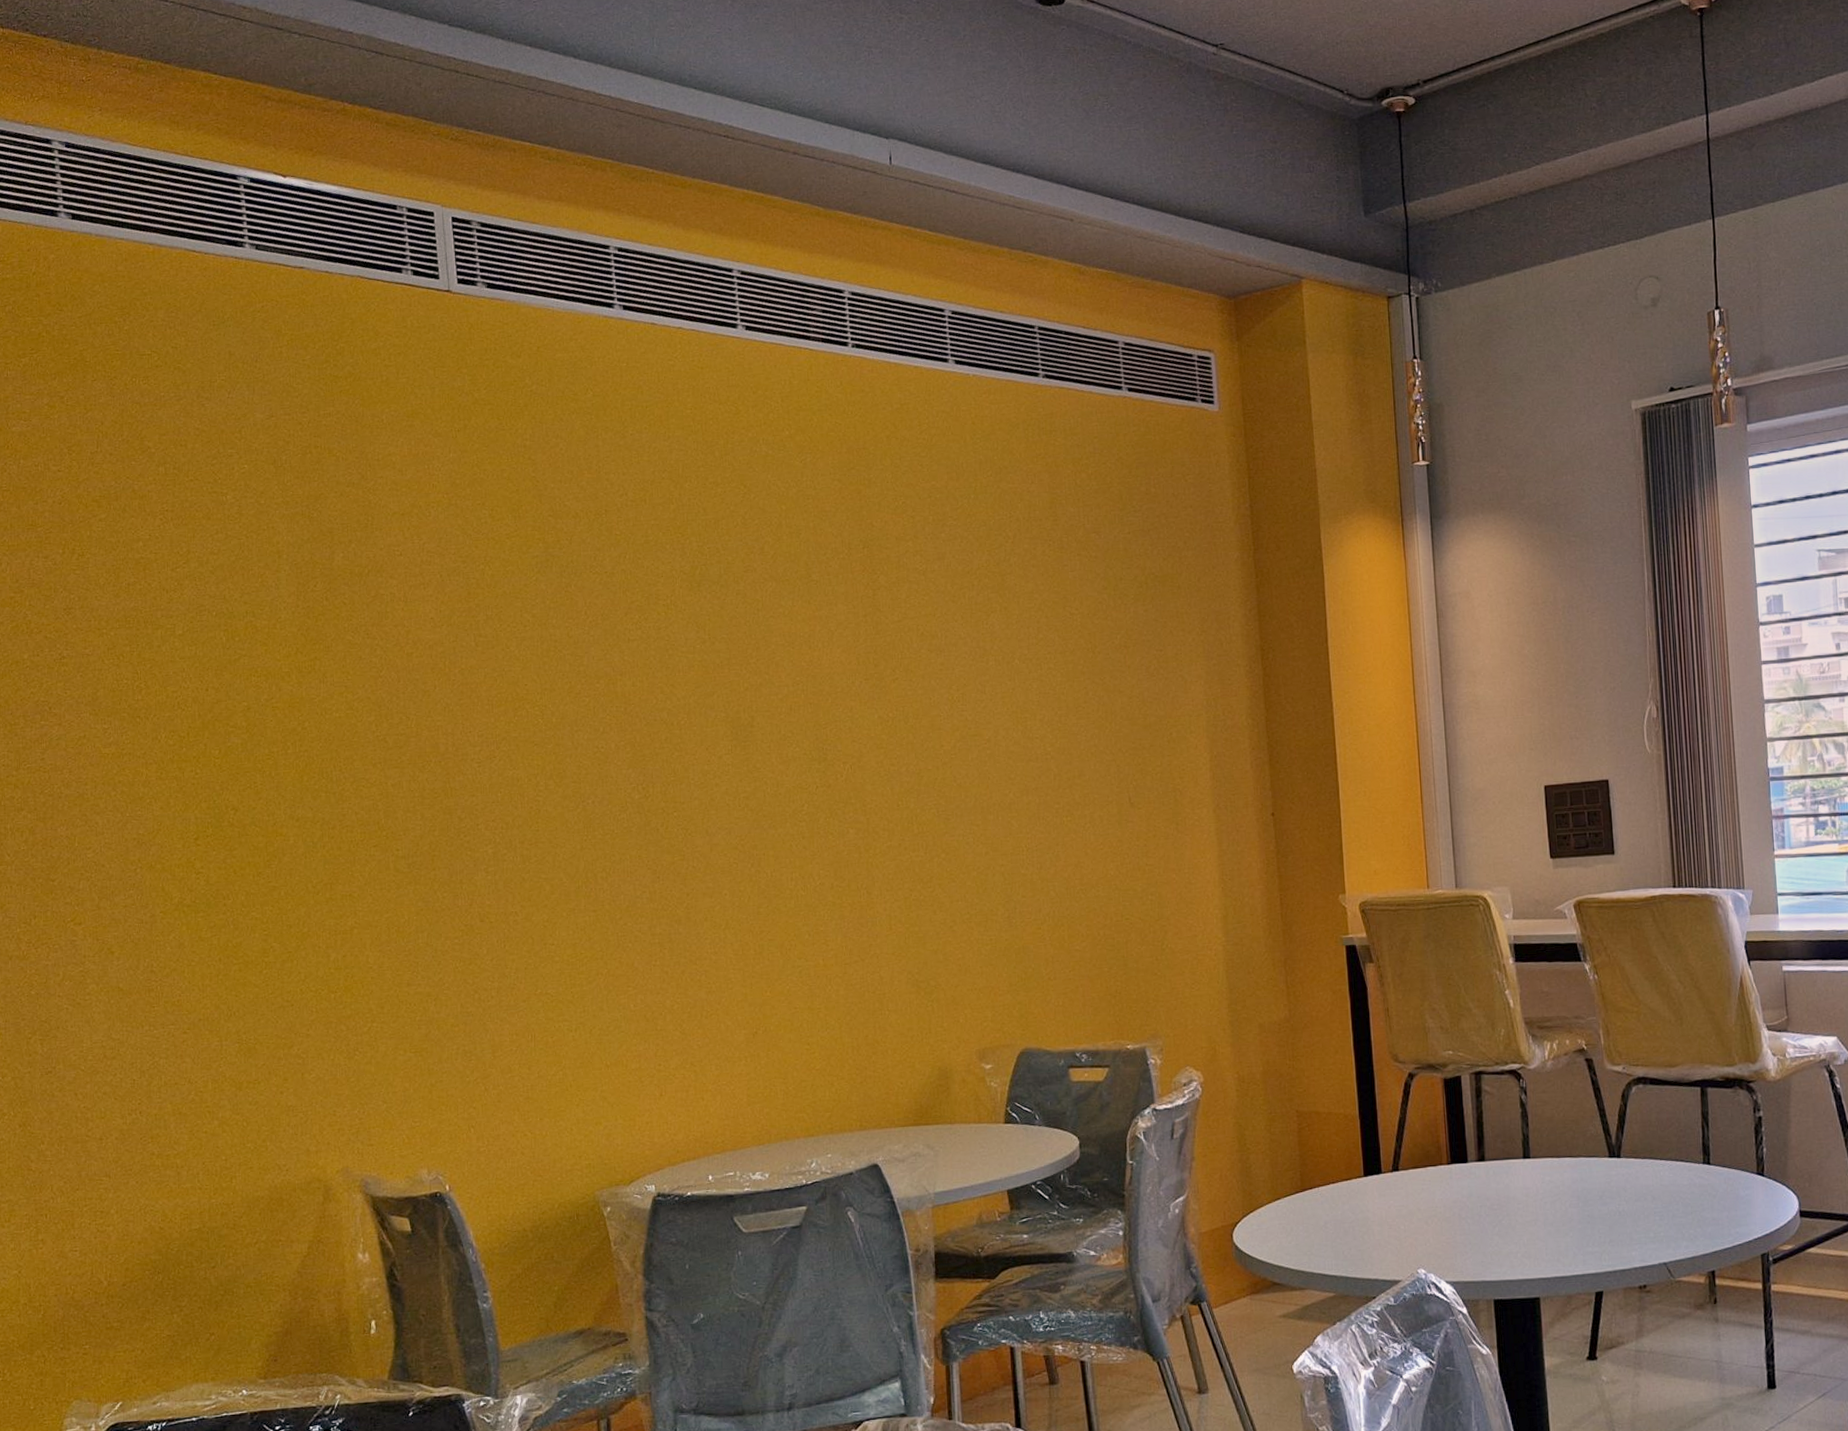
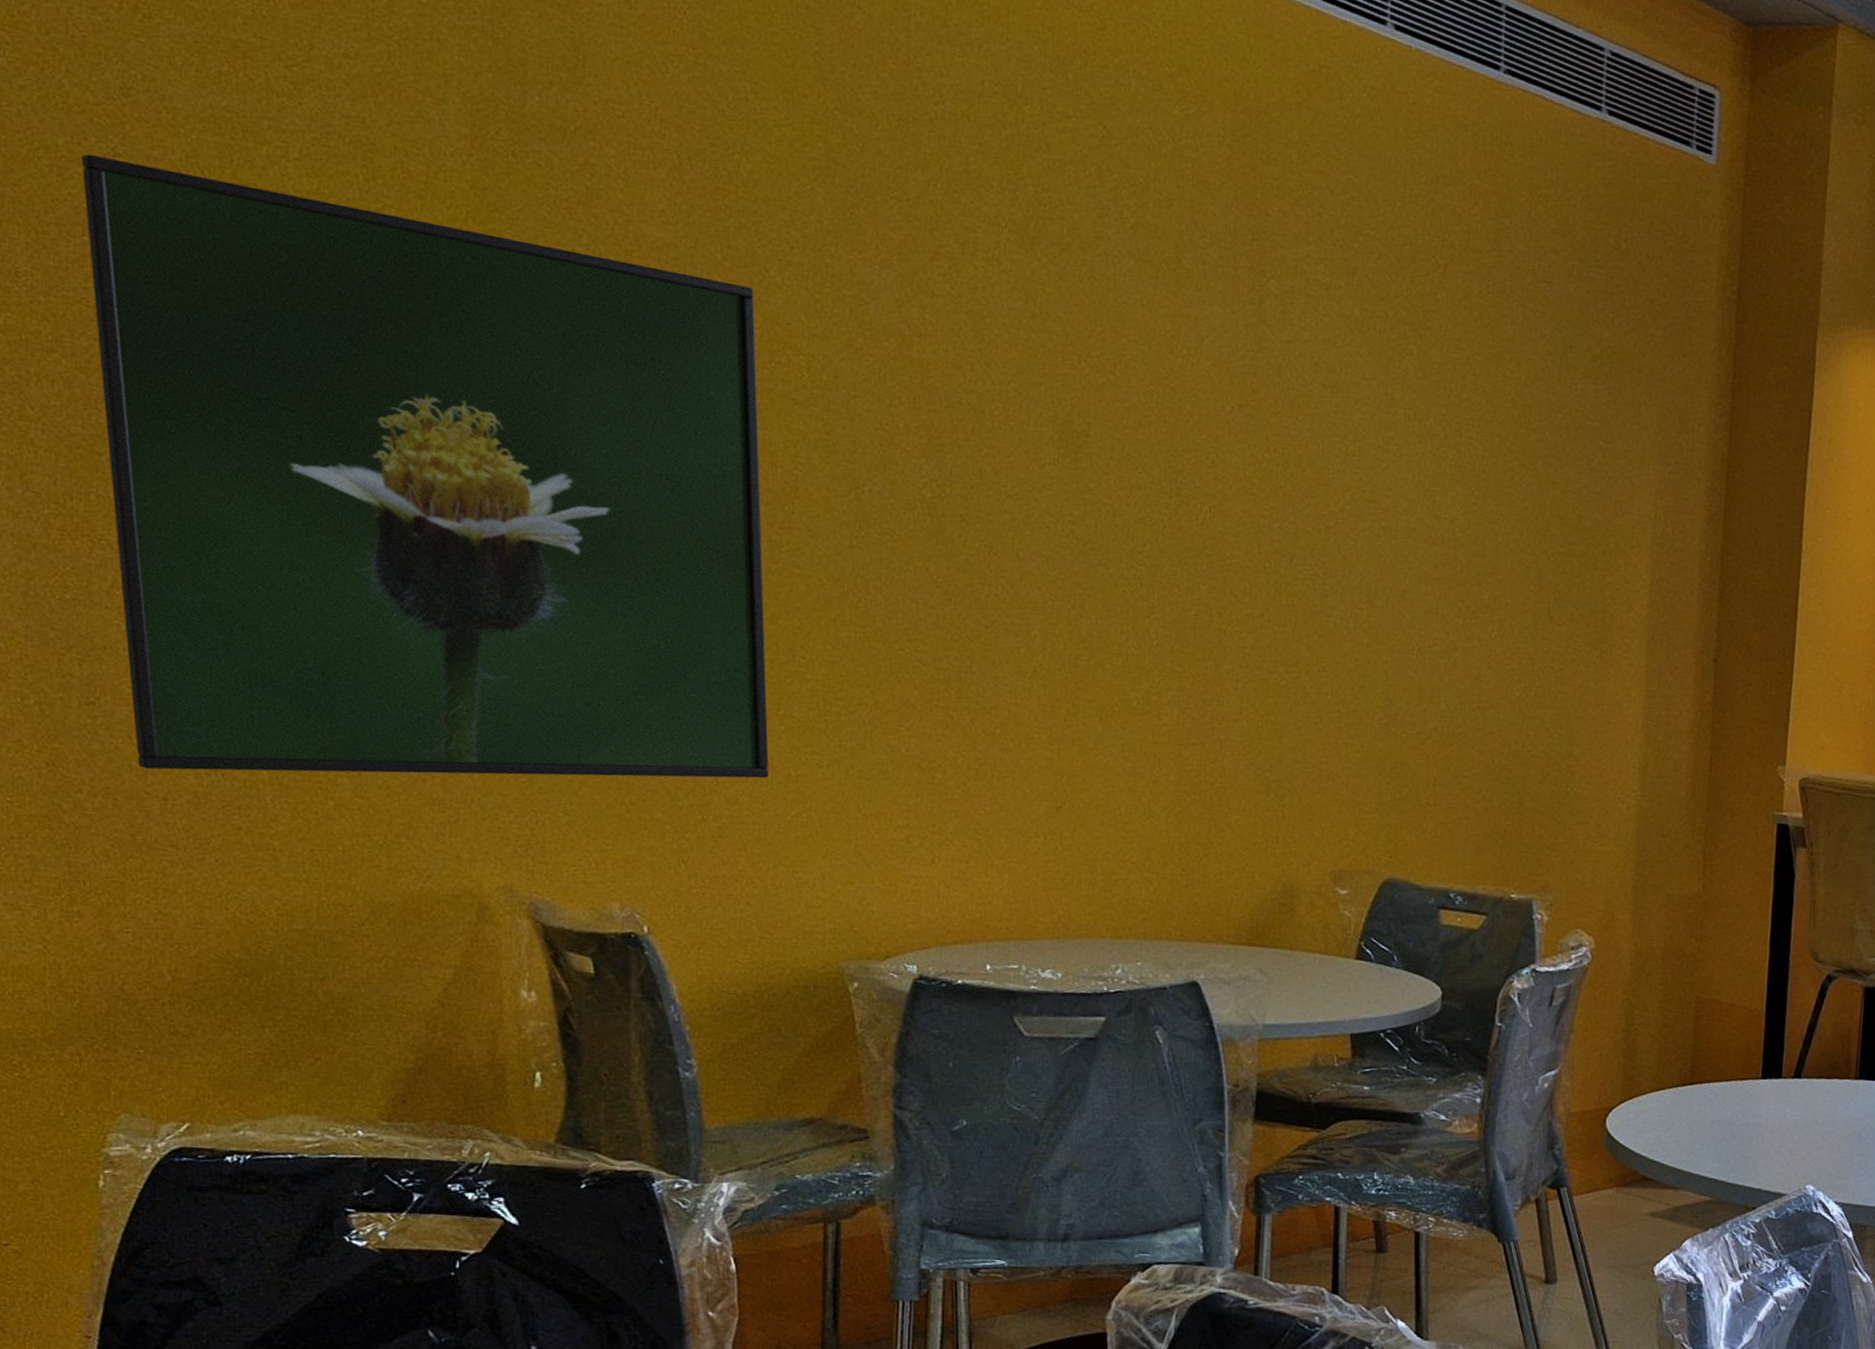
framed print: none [39,661,532,1117] -> present [80,153,769,779]

